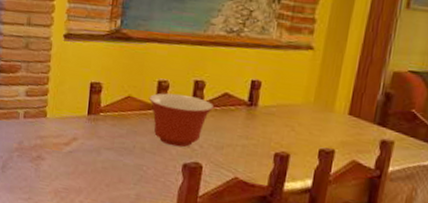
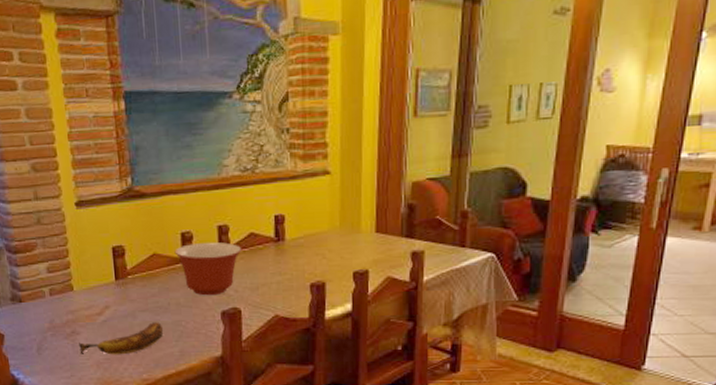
banana: none [40,161,125,188] -> present [78,322,164,355]

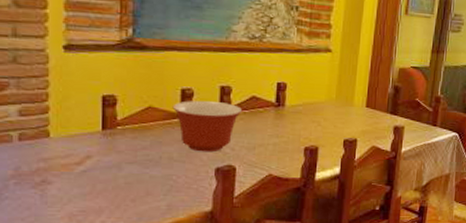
banana: present [78,322,164,355] -> none [48,175,152,207]

